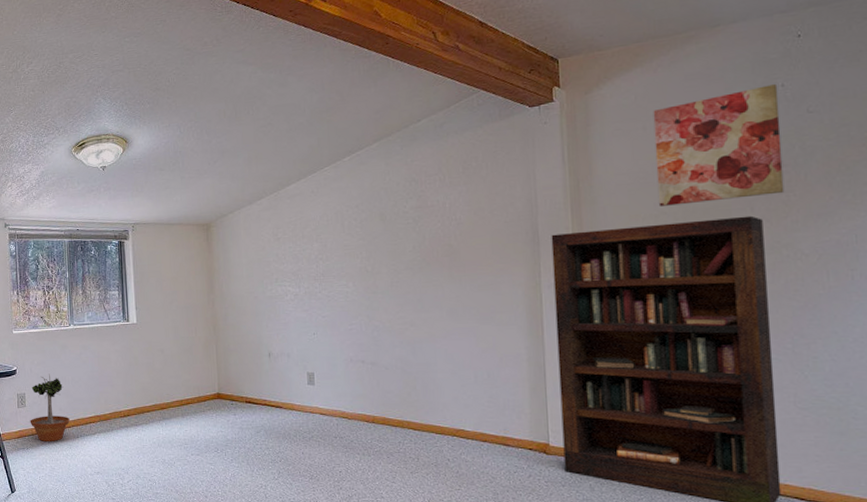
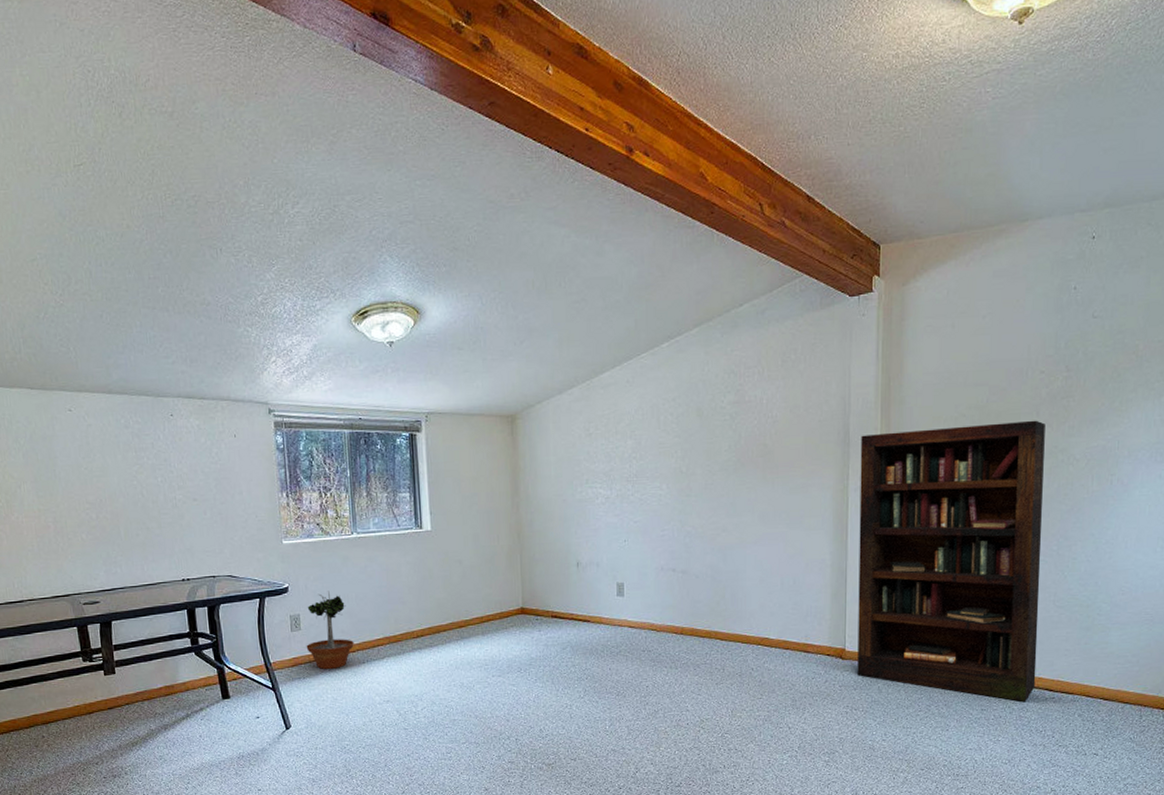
wall art: present [653,83,785,206] -> none [959,285,1071,408]

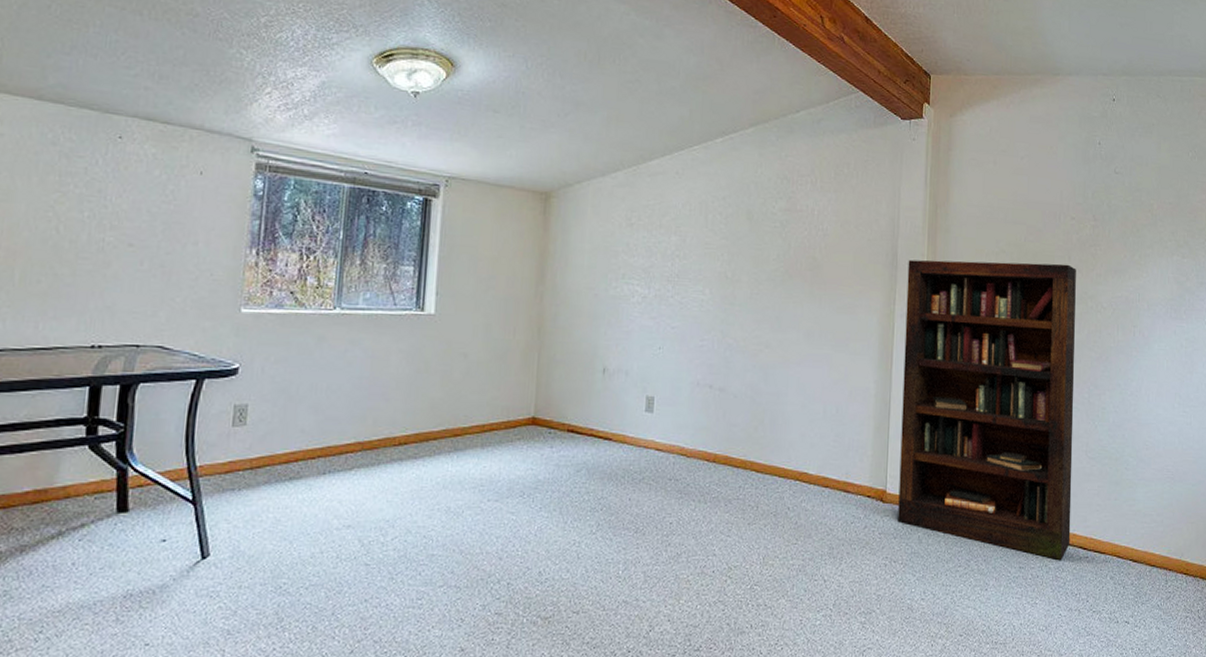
potted tree: present [306,590,354,669] -> none [249,377,315,479]

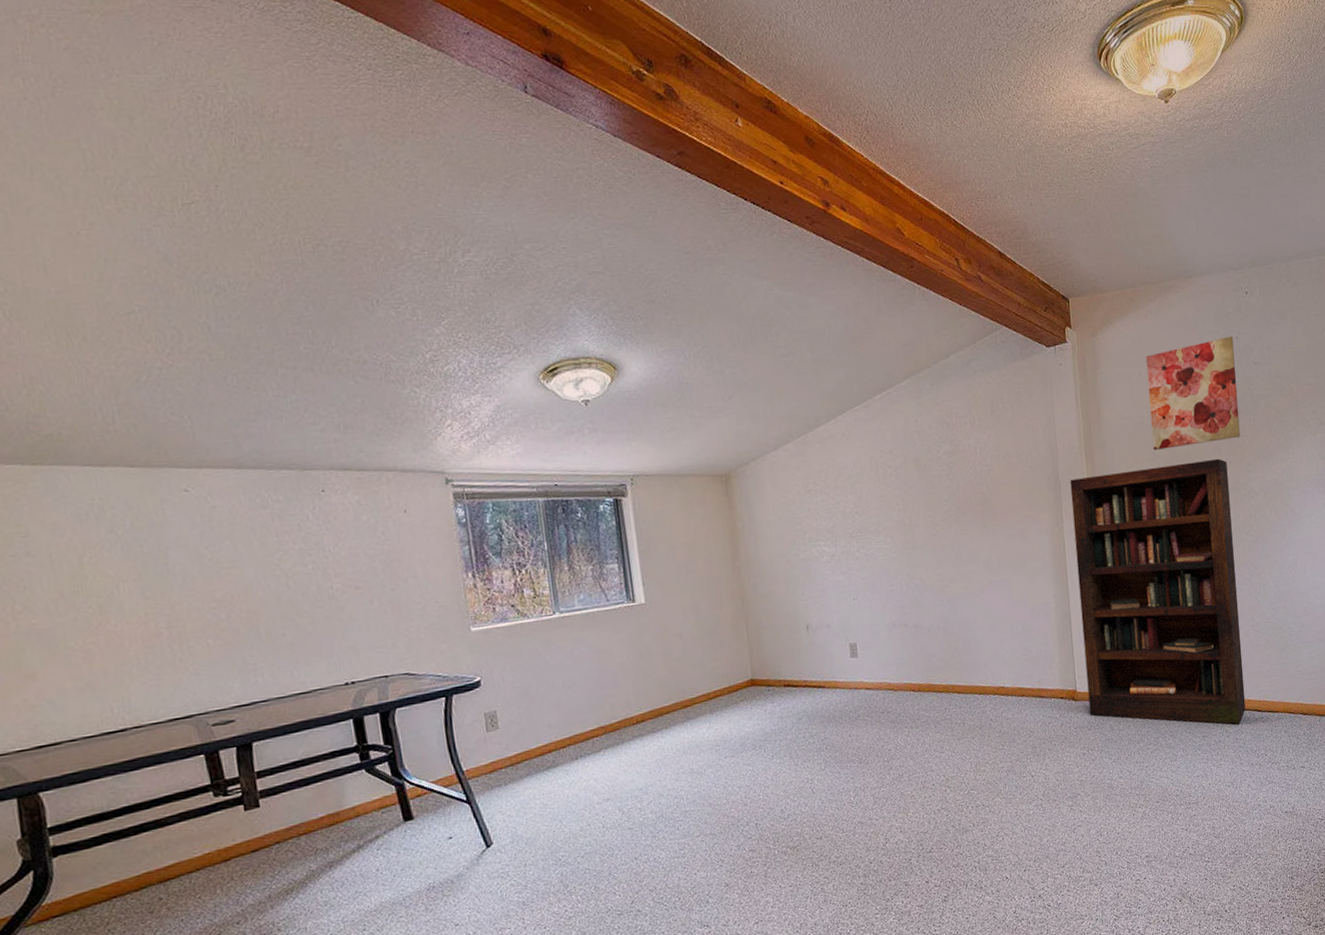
wall art: none [1000,140,1096,247] -> present [1145,335,1241,450]

